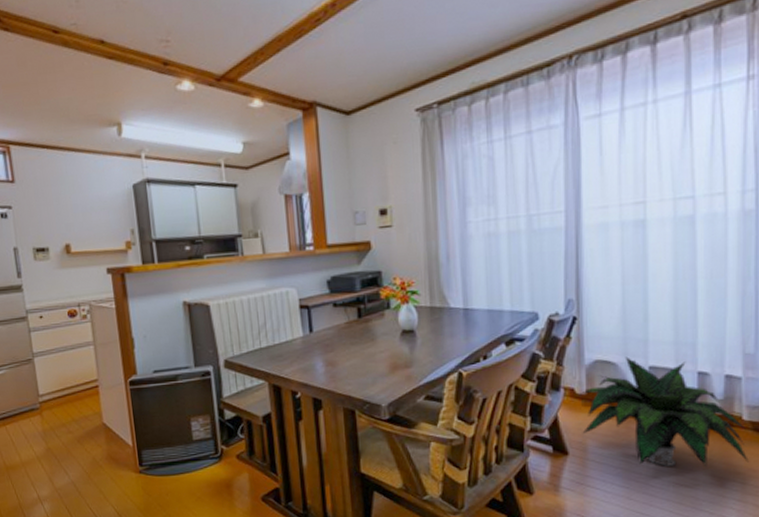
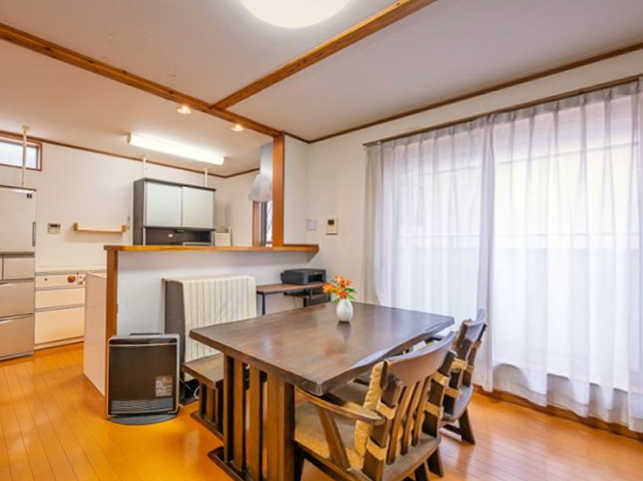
potted plant: present [580,356,749,467] -> none [487,363,634,469]

